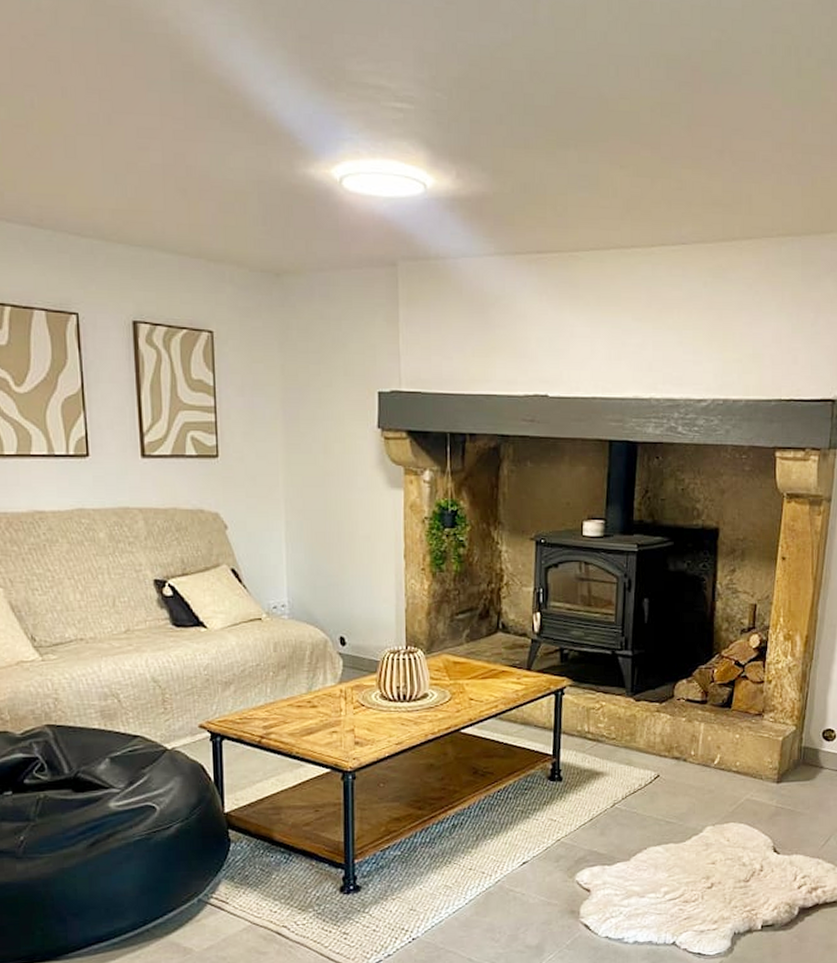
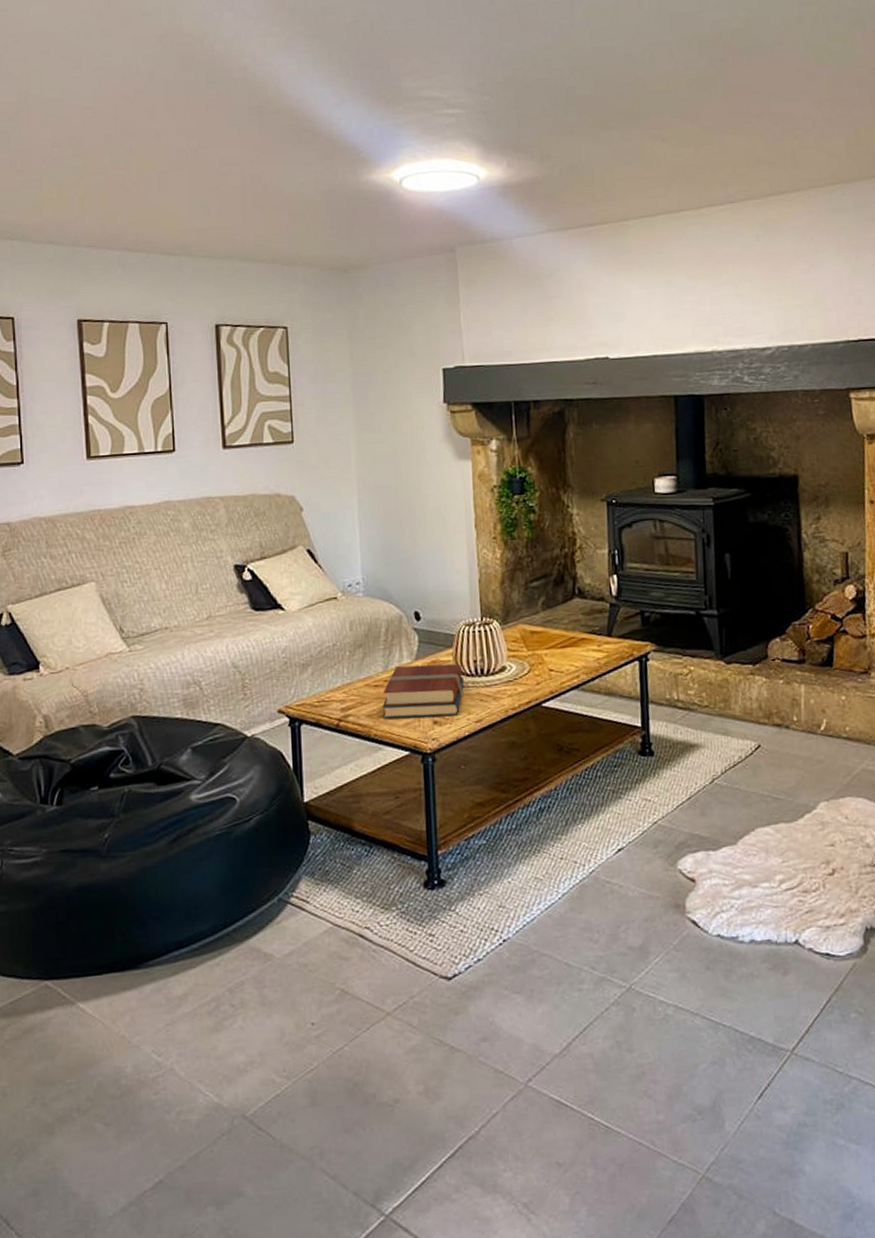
books: none [304,688,387,738] -> present [382,663,465,719]

